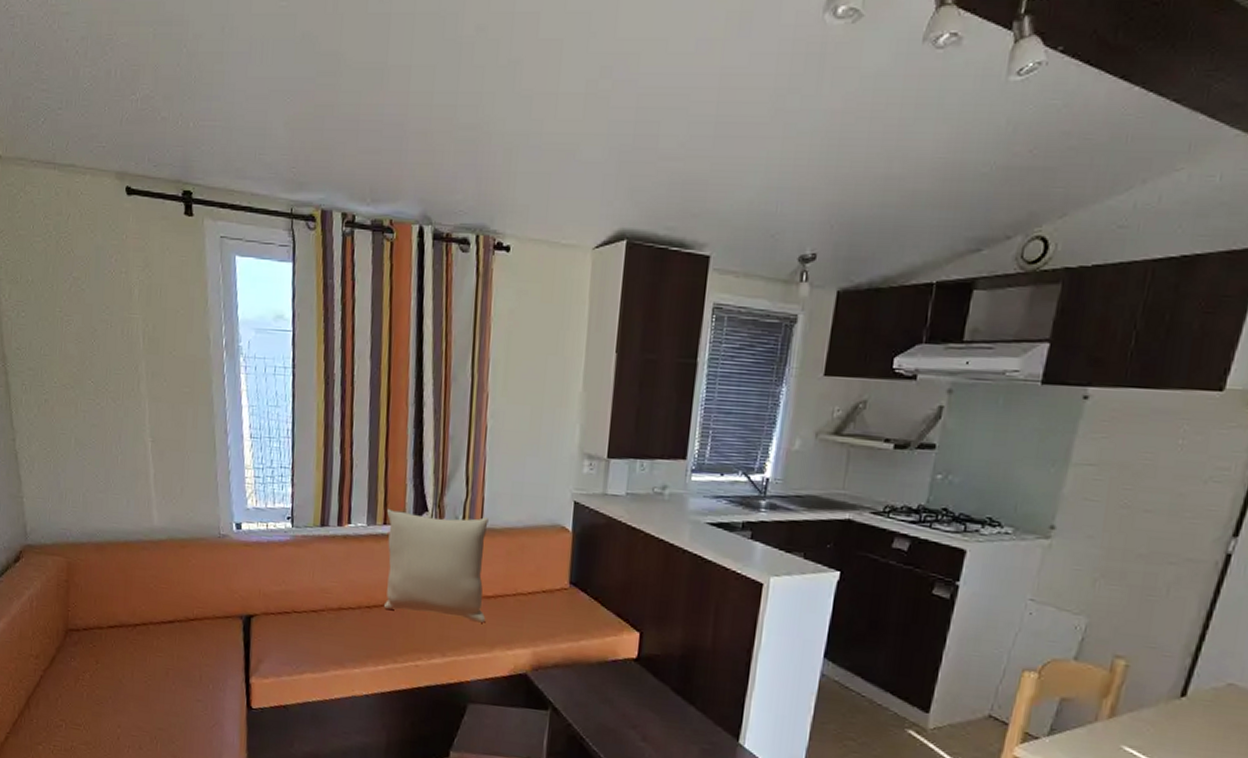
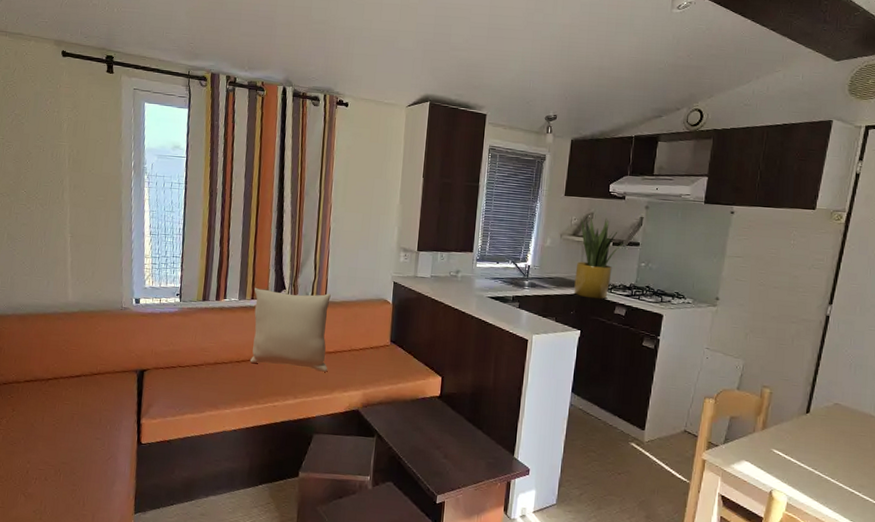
planter: none [832,407,911,528] -> present [574,217,623,300]

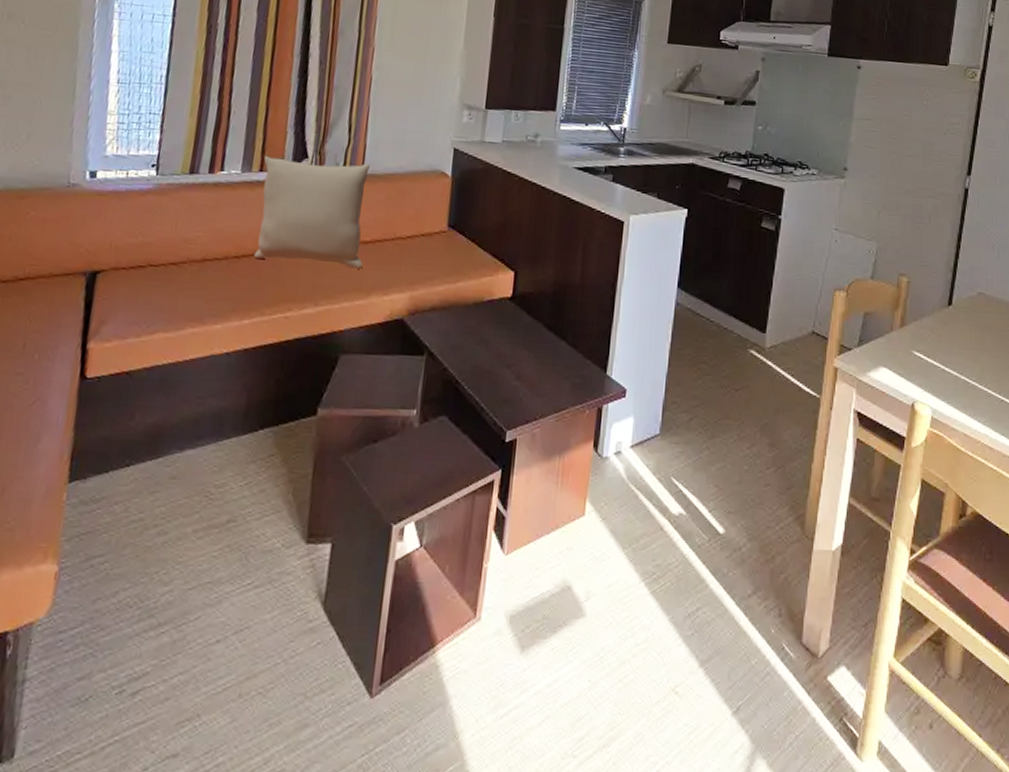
planter: present [574,217,623,300] -> none [679,71,737,170]

